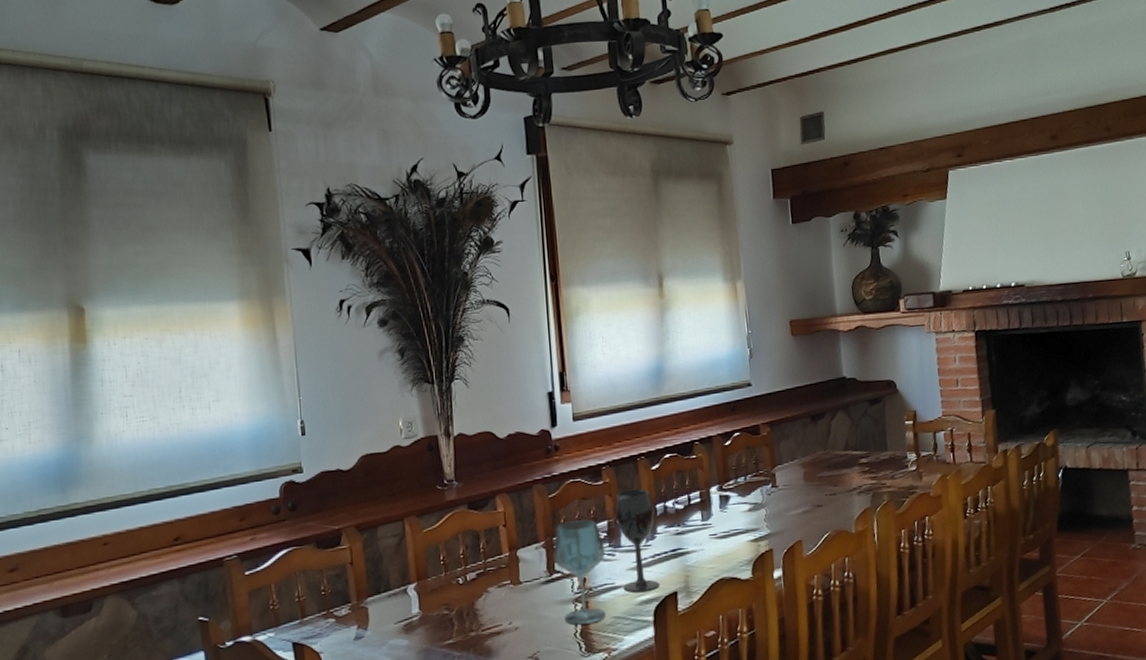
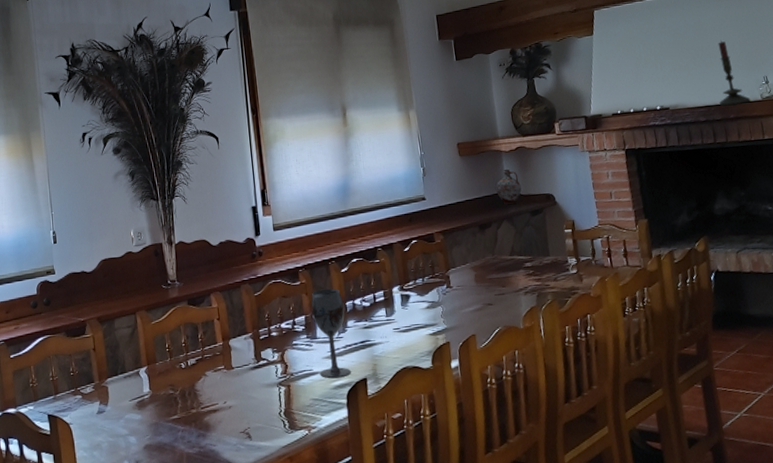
wine glass: present [552,519,606,625] -> none [259,314,305,405]
ceramic jug: none [831,352,860,393] -> present [496,169,522,205]
candle: none [1078,210,1111,285] -> present [718,40,751,107]

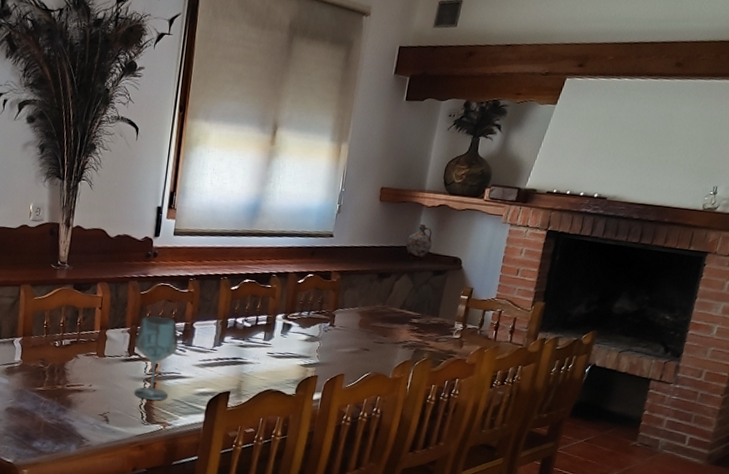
wine glass: none [259,314,305,405] -> present [134,316,179,401]
wine glass: present [311,288,351,378] -> none [186,301,226,386]
candle: present [718,40,751,107] -> none [659,139,692,211]

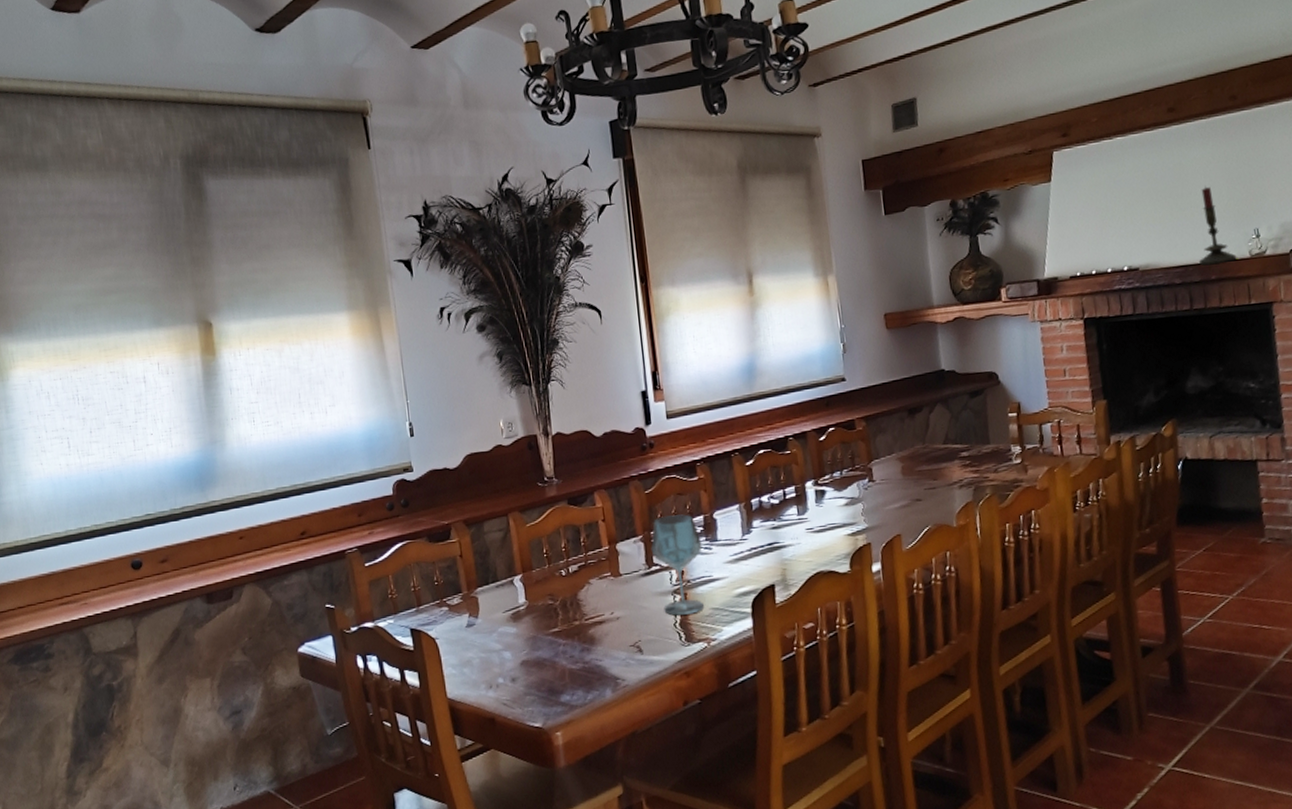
ceramic jug: present [406,224,433,261] -> none [929,344,959,386]
candle: none [659,139,692,211] -> present [1199,186,1237,266]

